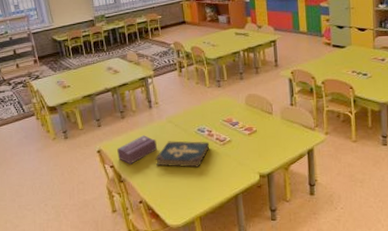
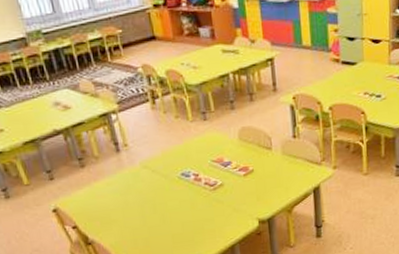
tissue box: present [117,135,158,165] -> none [79,186,132,223]
book: present [155,141,210,168] -> none [129,187,198,222]

